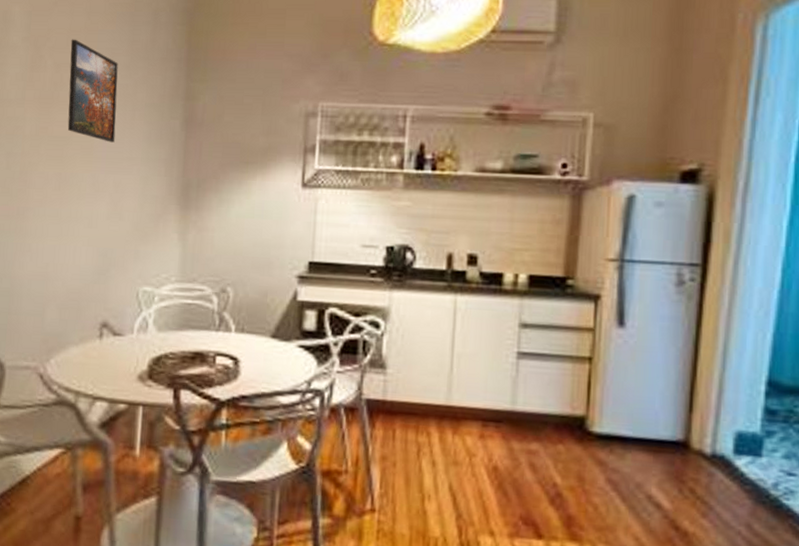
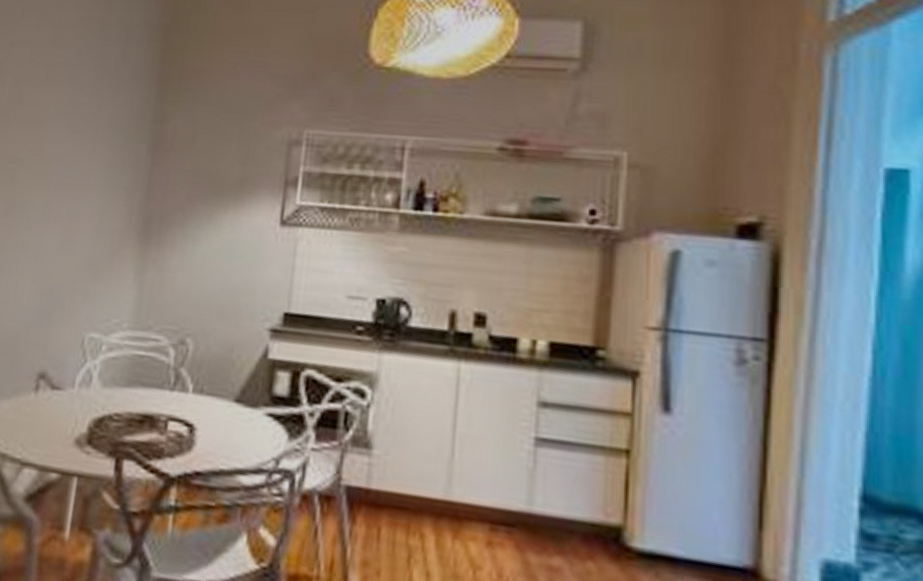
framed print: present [67,39,118,143] -> none [21,53,84,167]

